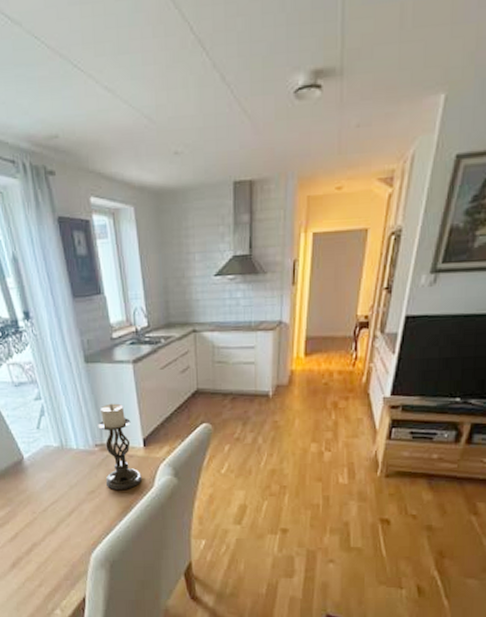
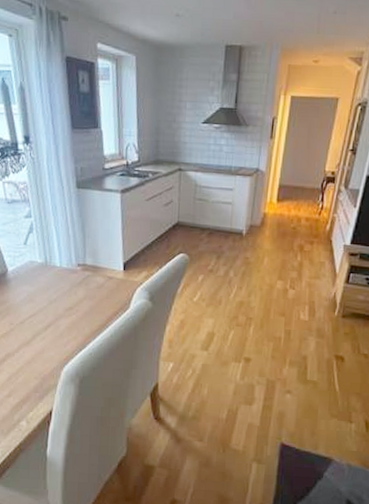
candle holder: present [98,403,142,491] -> none [82,227,119,310]

